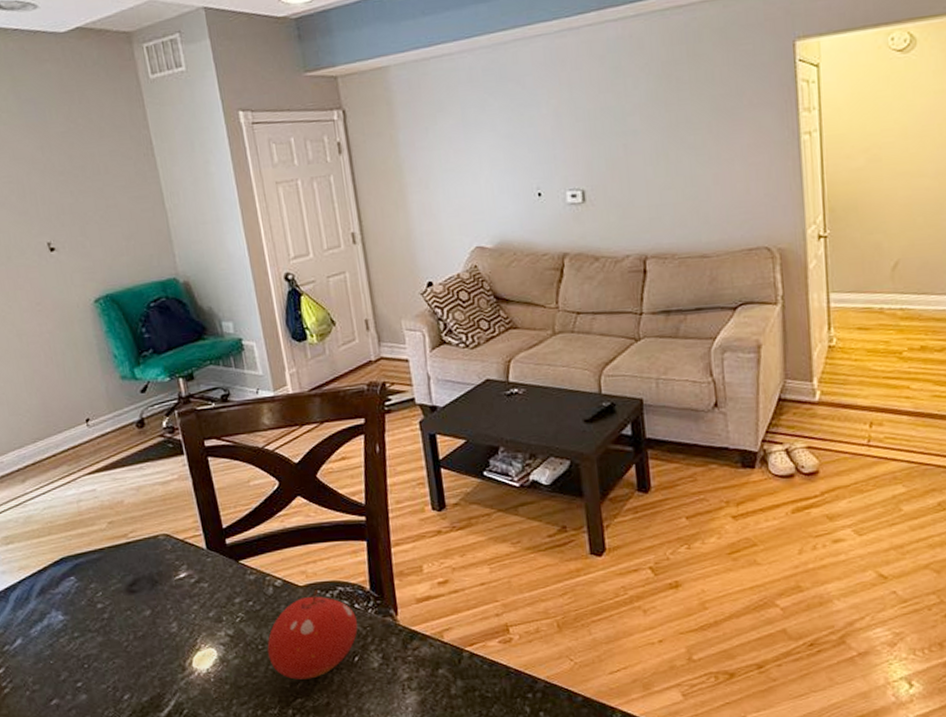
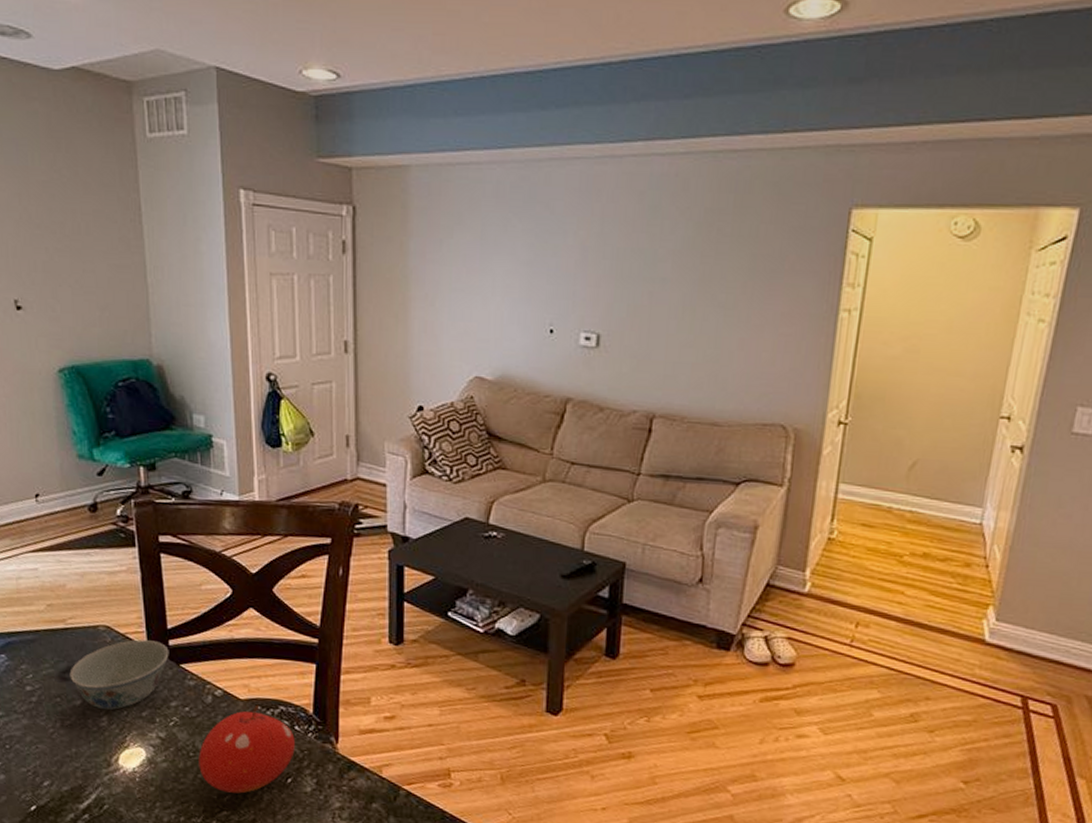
bowl: none [136,542,228,615] -> present [69,639,169,710]

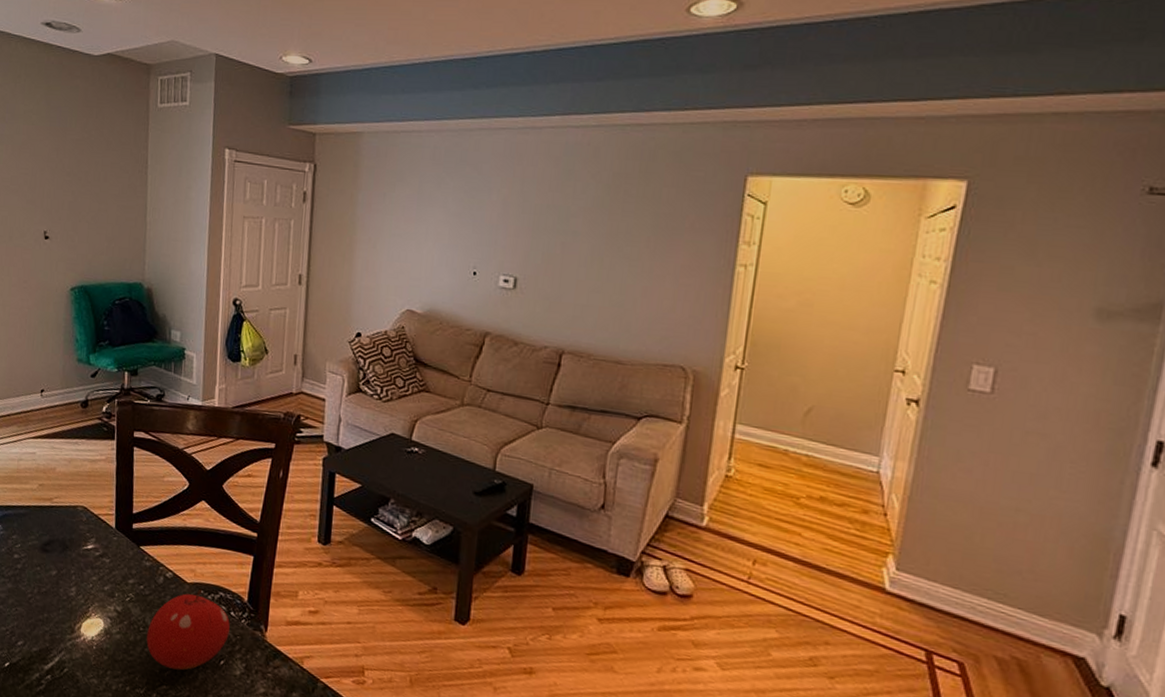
bowl: present [69,639,169,710] -> none [50,521,132,582]

